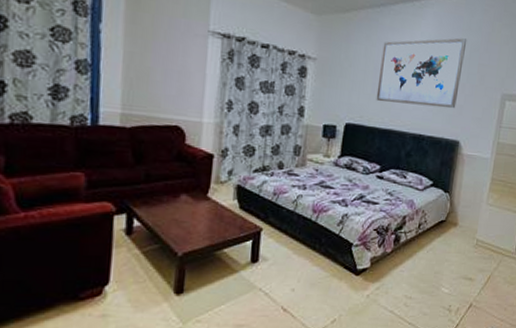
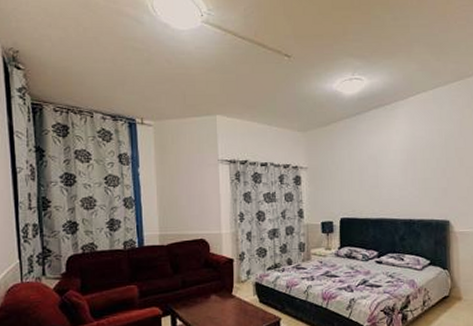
wall art: present [376,38,467,109] -> none [363,129,441,196]

